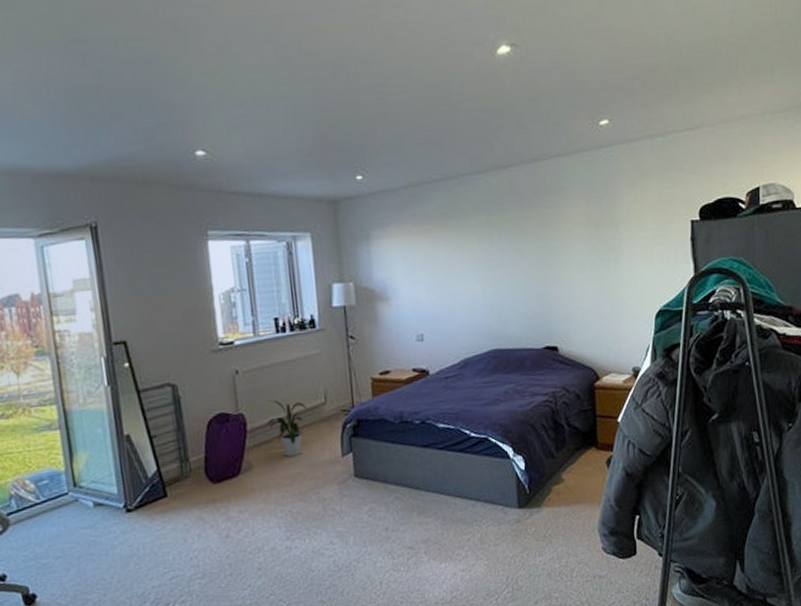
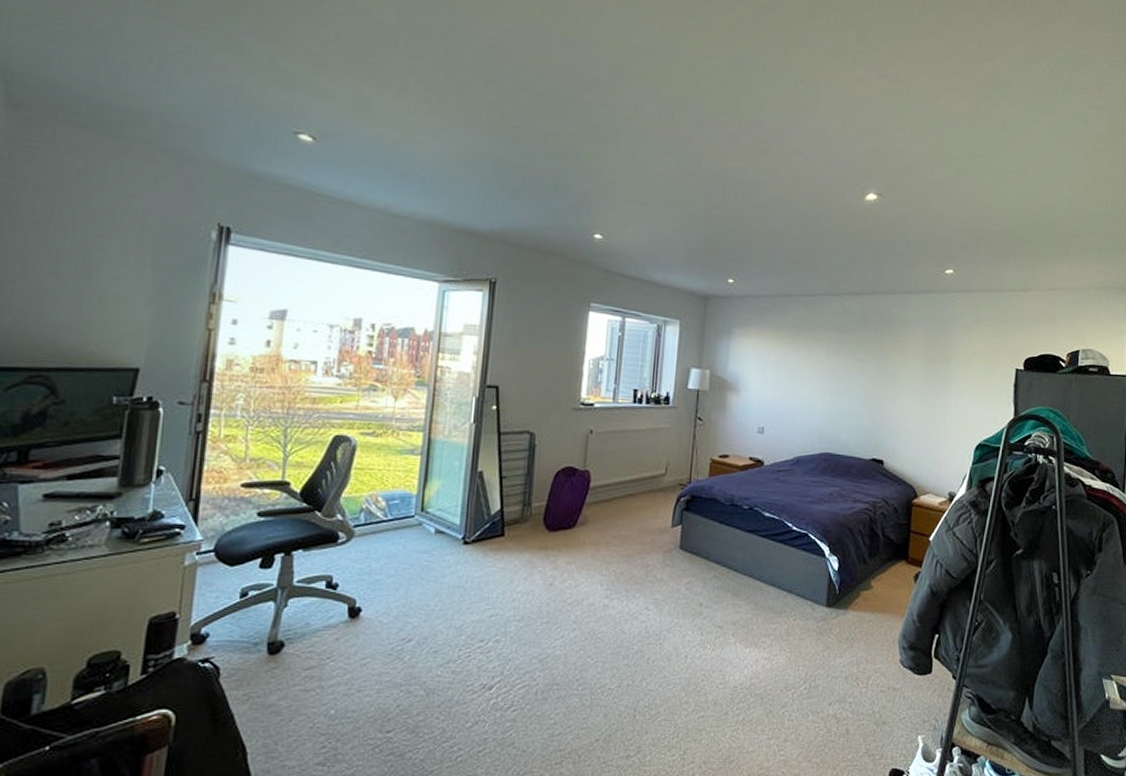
house plant: present [267,399,308,457] -> none [609,462,649,520]

